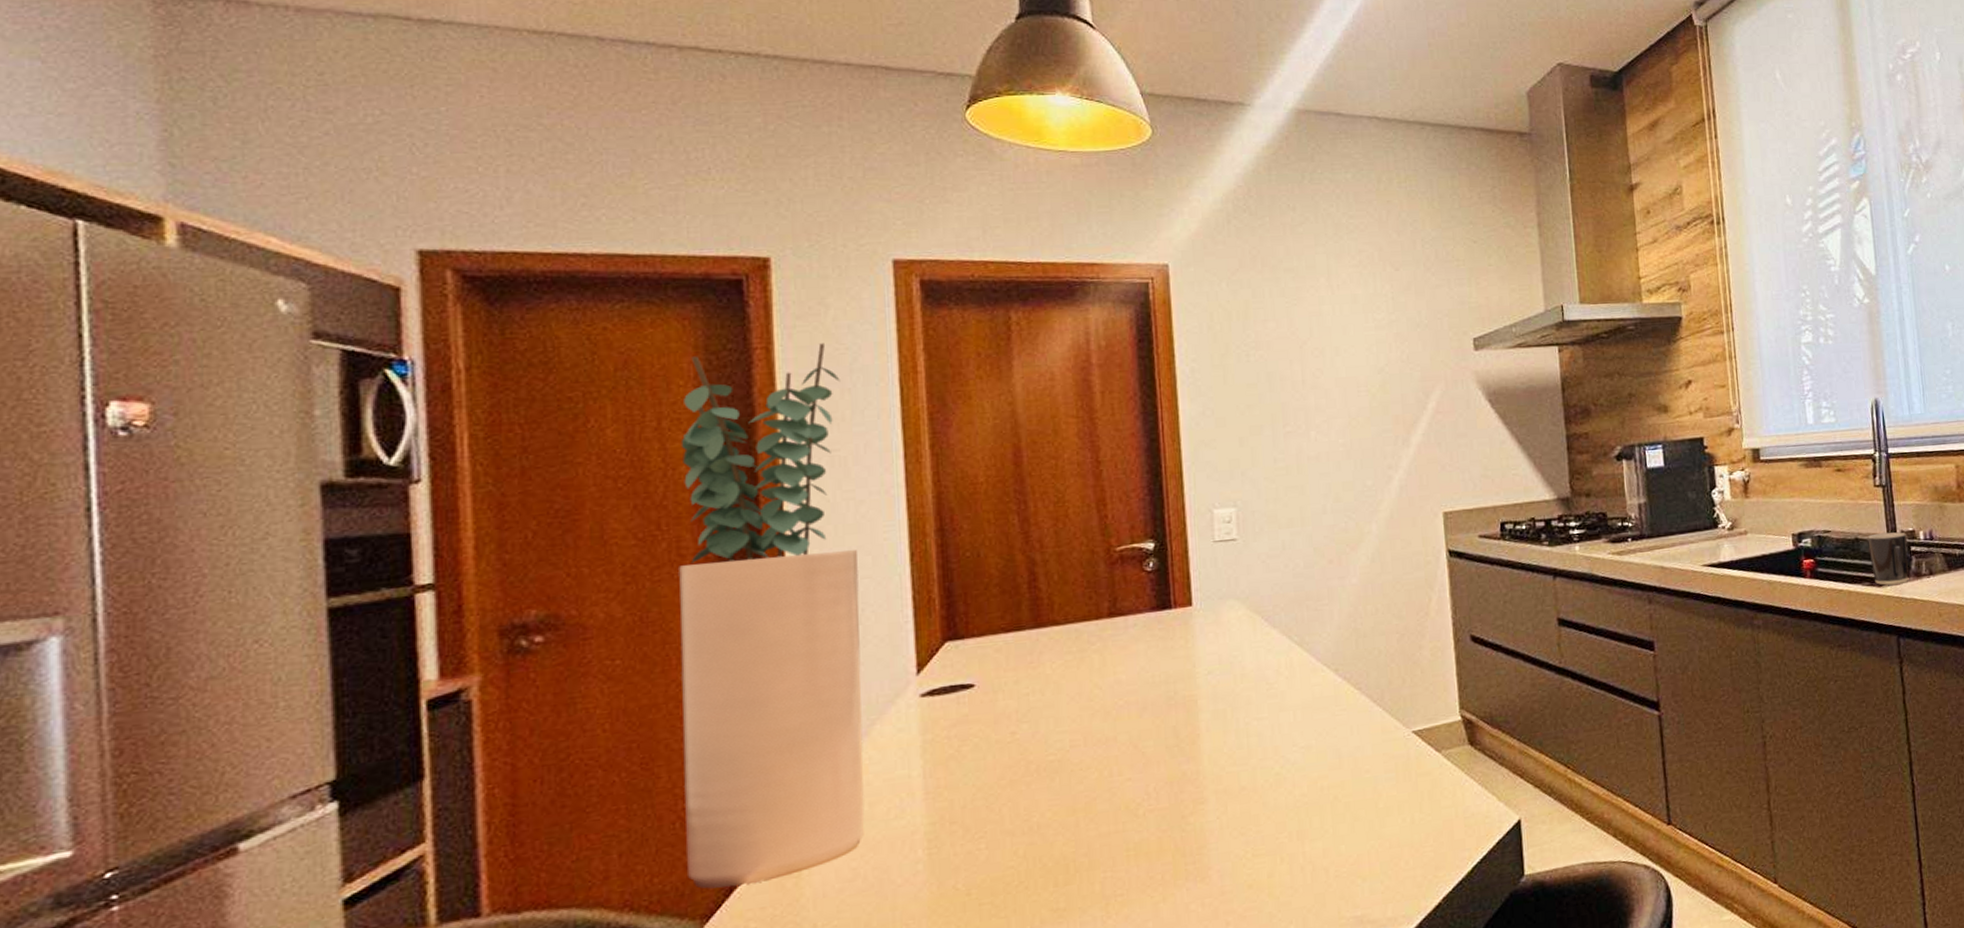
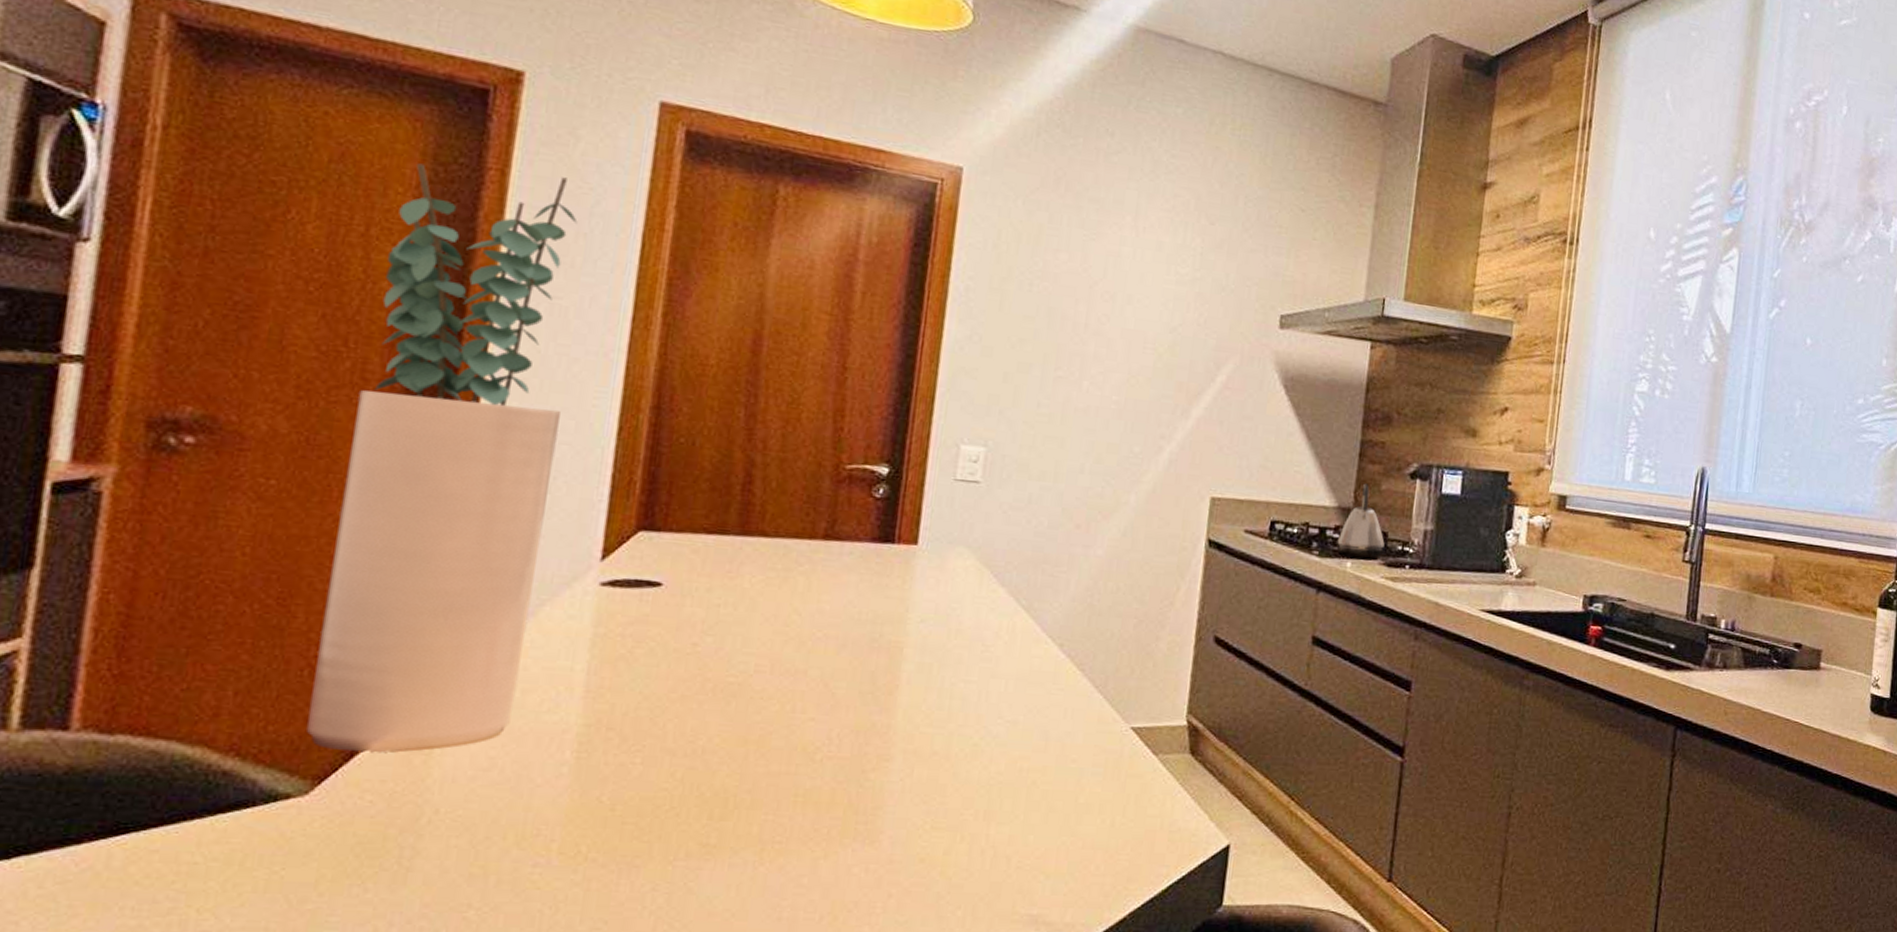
kettle: none [1562,472,1606,542] -> present [1337,483,1385,559]
mug: present [1866,532,1909,586] -> none [1662,612,1708,672]

